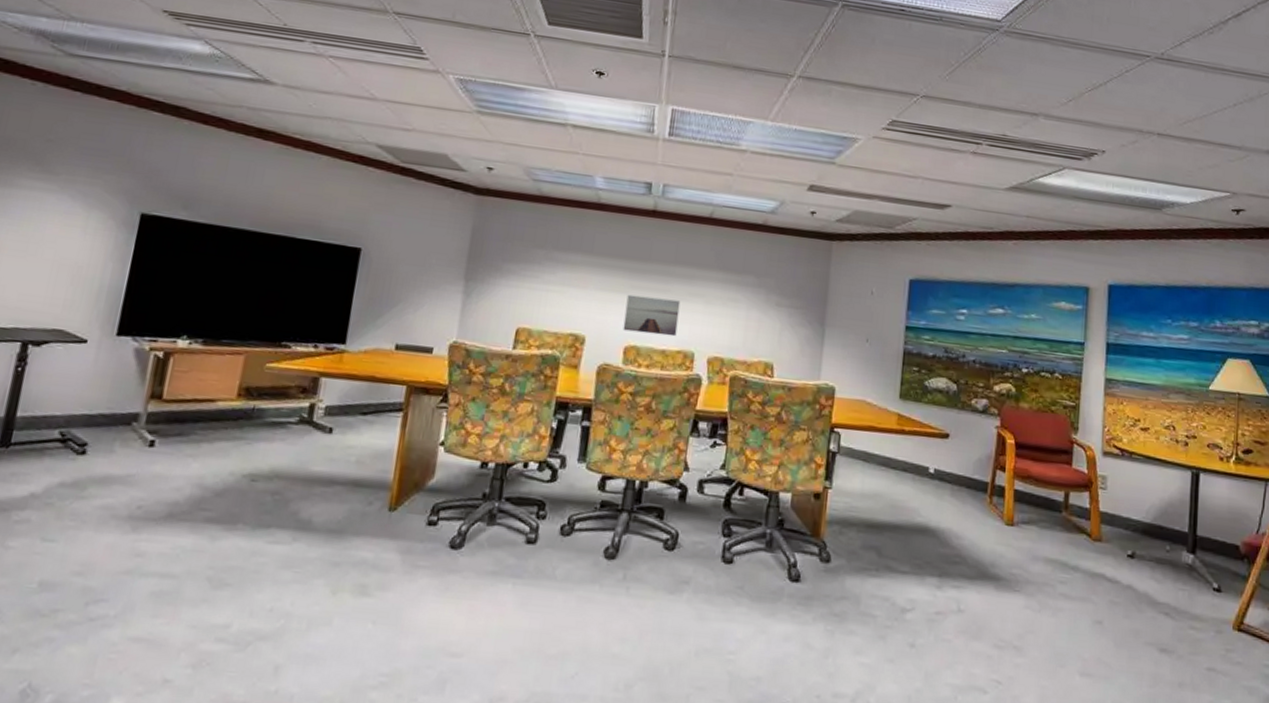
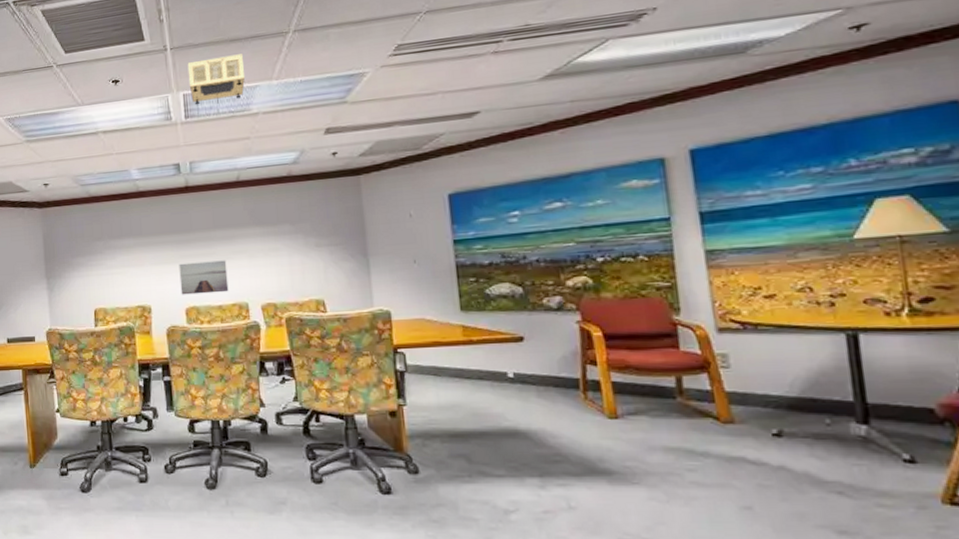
projector: none [680,77,743,140] -> present [187,54,245,116]

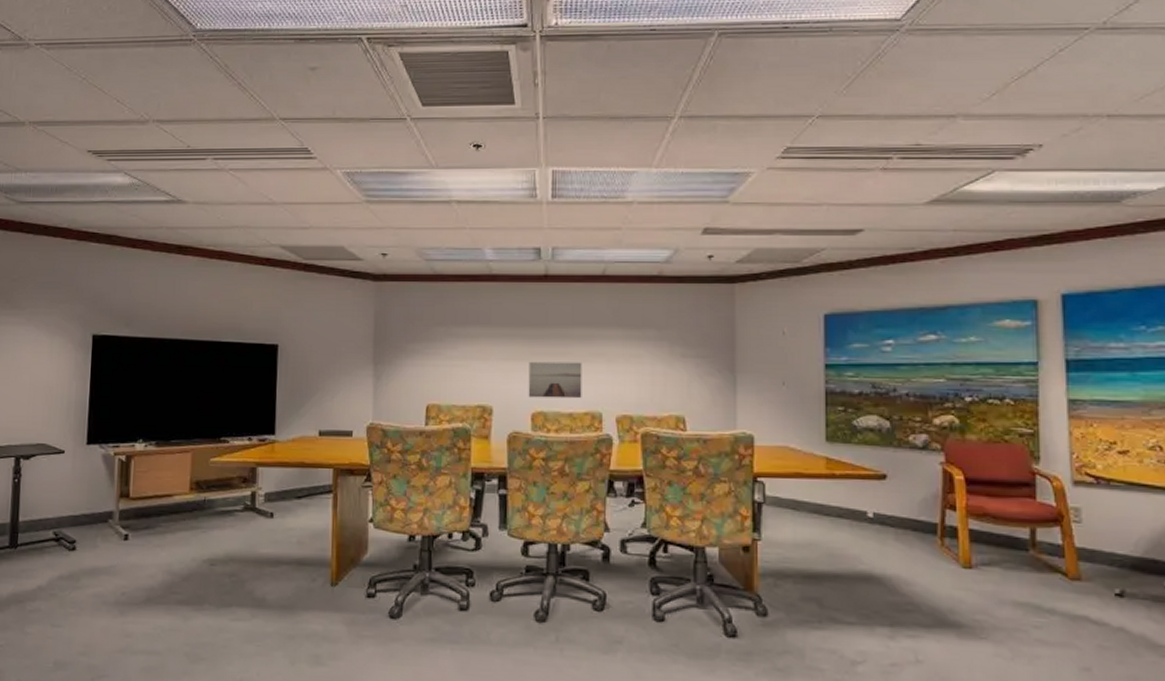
projector: present [187,54,245,116] -> none [560,134,622,197]

